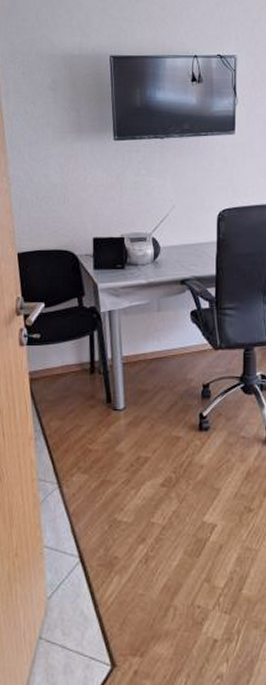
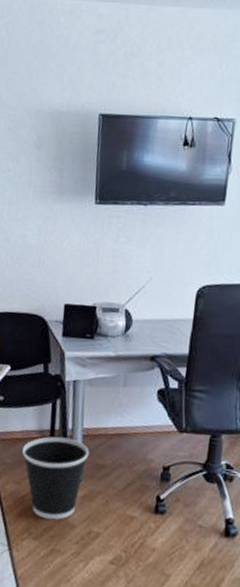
wastebasket: none [64,367,131,451] -> present [22,436,89,520]

